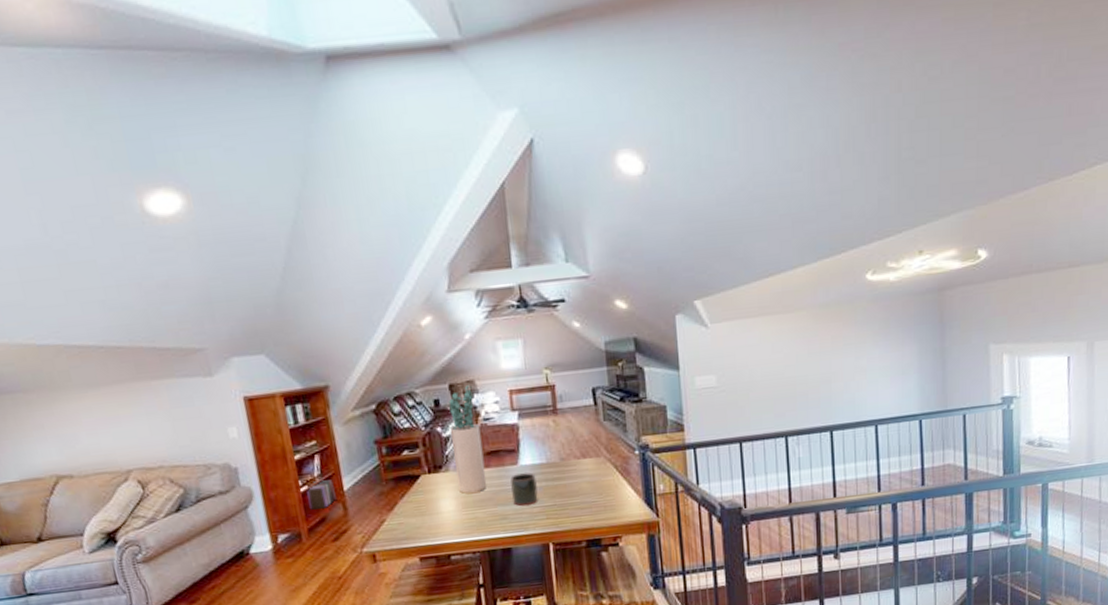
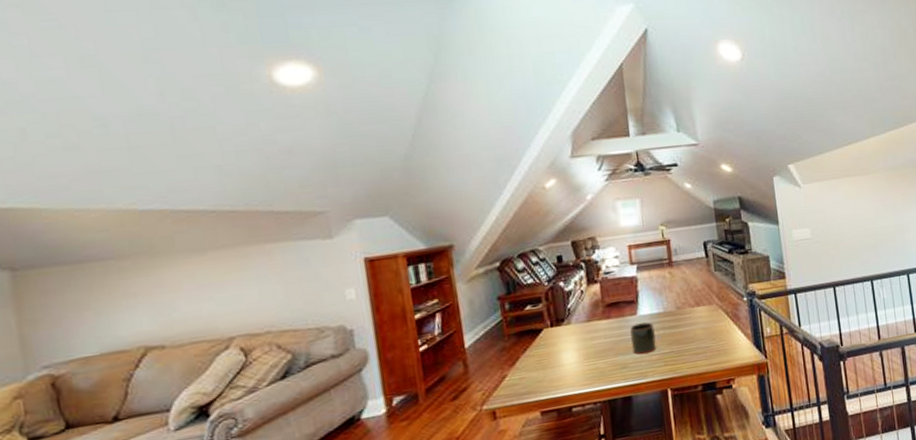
books: present [307,480,337,510] -> none [426,337,458,369]
vase: present [448,382,487,495] -> none [571,239,608,346]

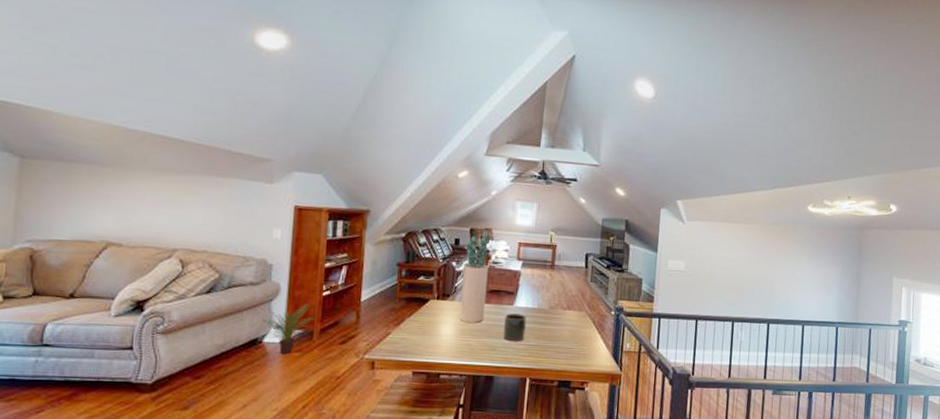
potted plant: none [356,364,416,428] -> present [263,304,314,355]
vase: none [571,239,608,346] -> present [460,230,489,324]

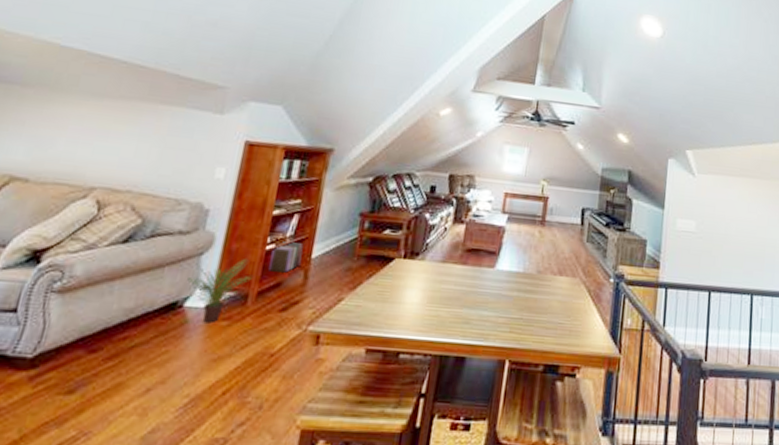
books: none [327,289,354,314] -> present [269,241,304,273]
vase: present [460,230,489,324] -> none [429,176,471,290]
mug: present [503,313,527,342] -> none [480,278,509,314]

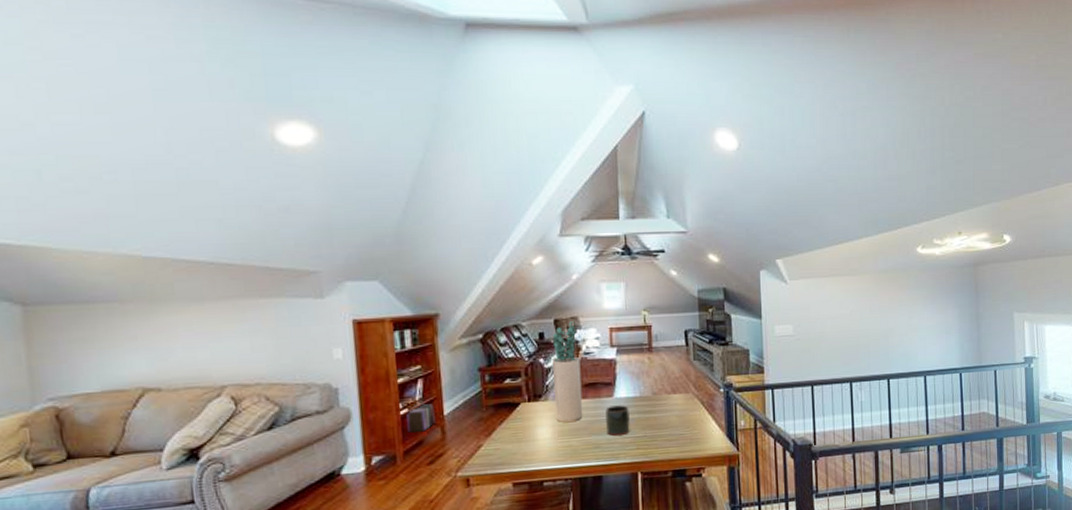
potted plant: present [188,259,252,323] -> none [337,426,395,485]
vase: none [429,176,471,290] -> present [553,318,583,423]
mug: none [480,278,509,314] -> present [605,405,630,437]

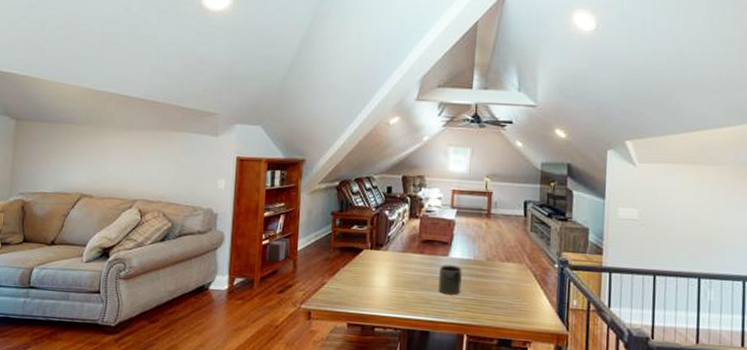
vase: present [553,318,583,423] -> none [394,177,422,275]

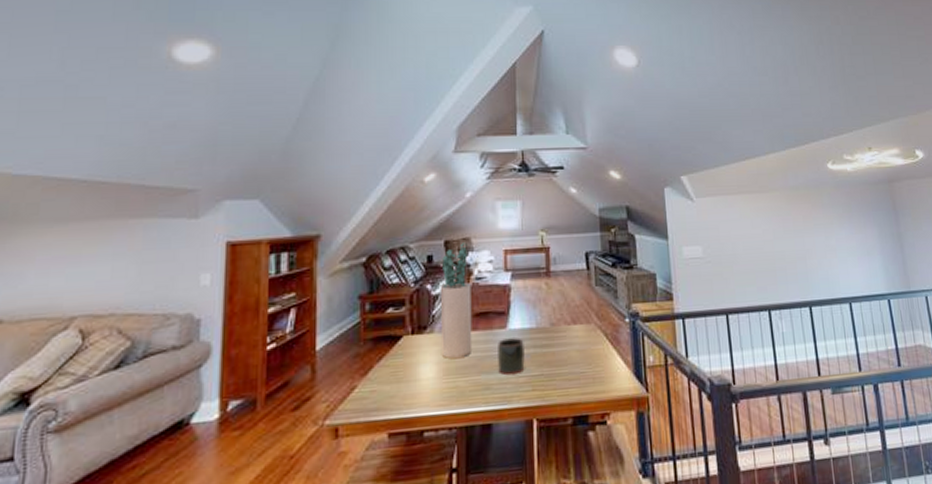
books: present [266,237,291,262] -> none [273,337,307,372]
vase: none [394,177,422,275] -> present [441,240,473,360]

